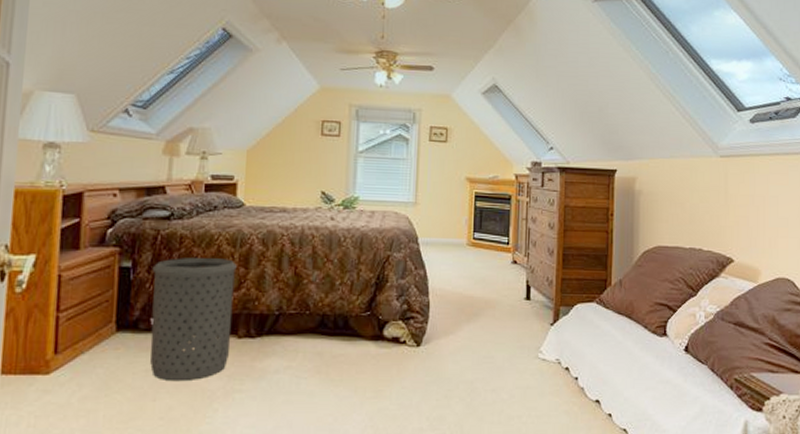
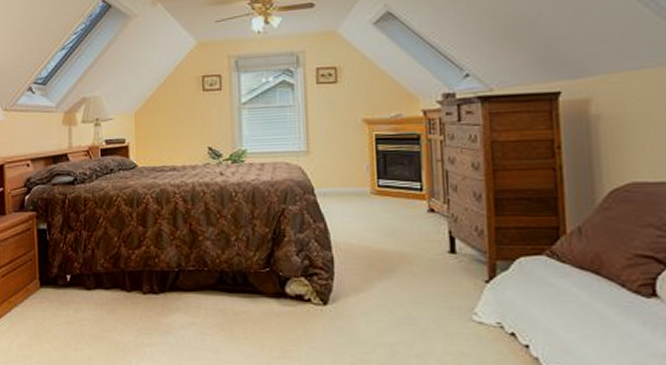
laundry basket: present [150,257,237,382] -> none [64,217,137,334]

